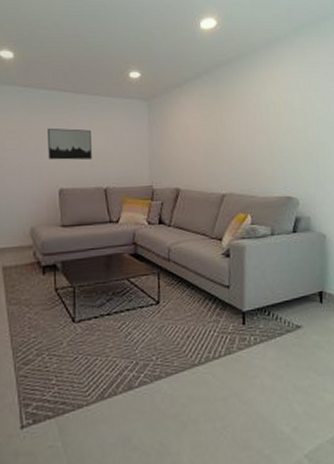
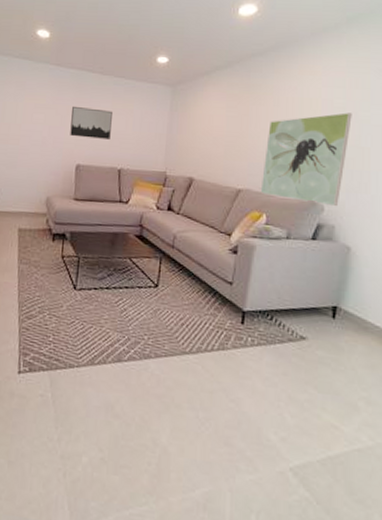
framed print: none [241,113,310,200] -> present [260,112,352,207]

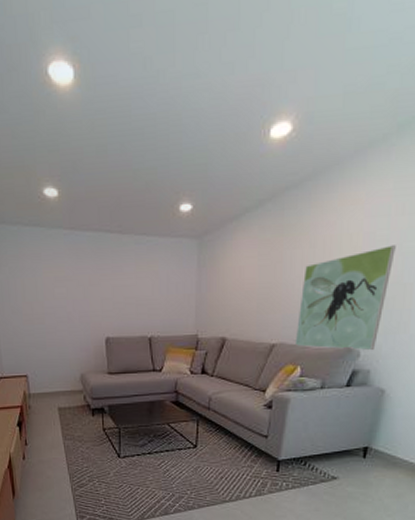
wall art: present [70,106,112,139] -> none [94,274,137,309]

